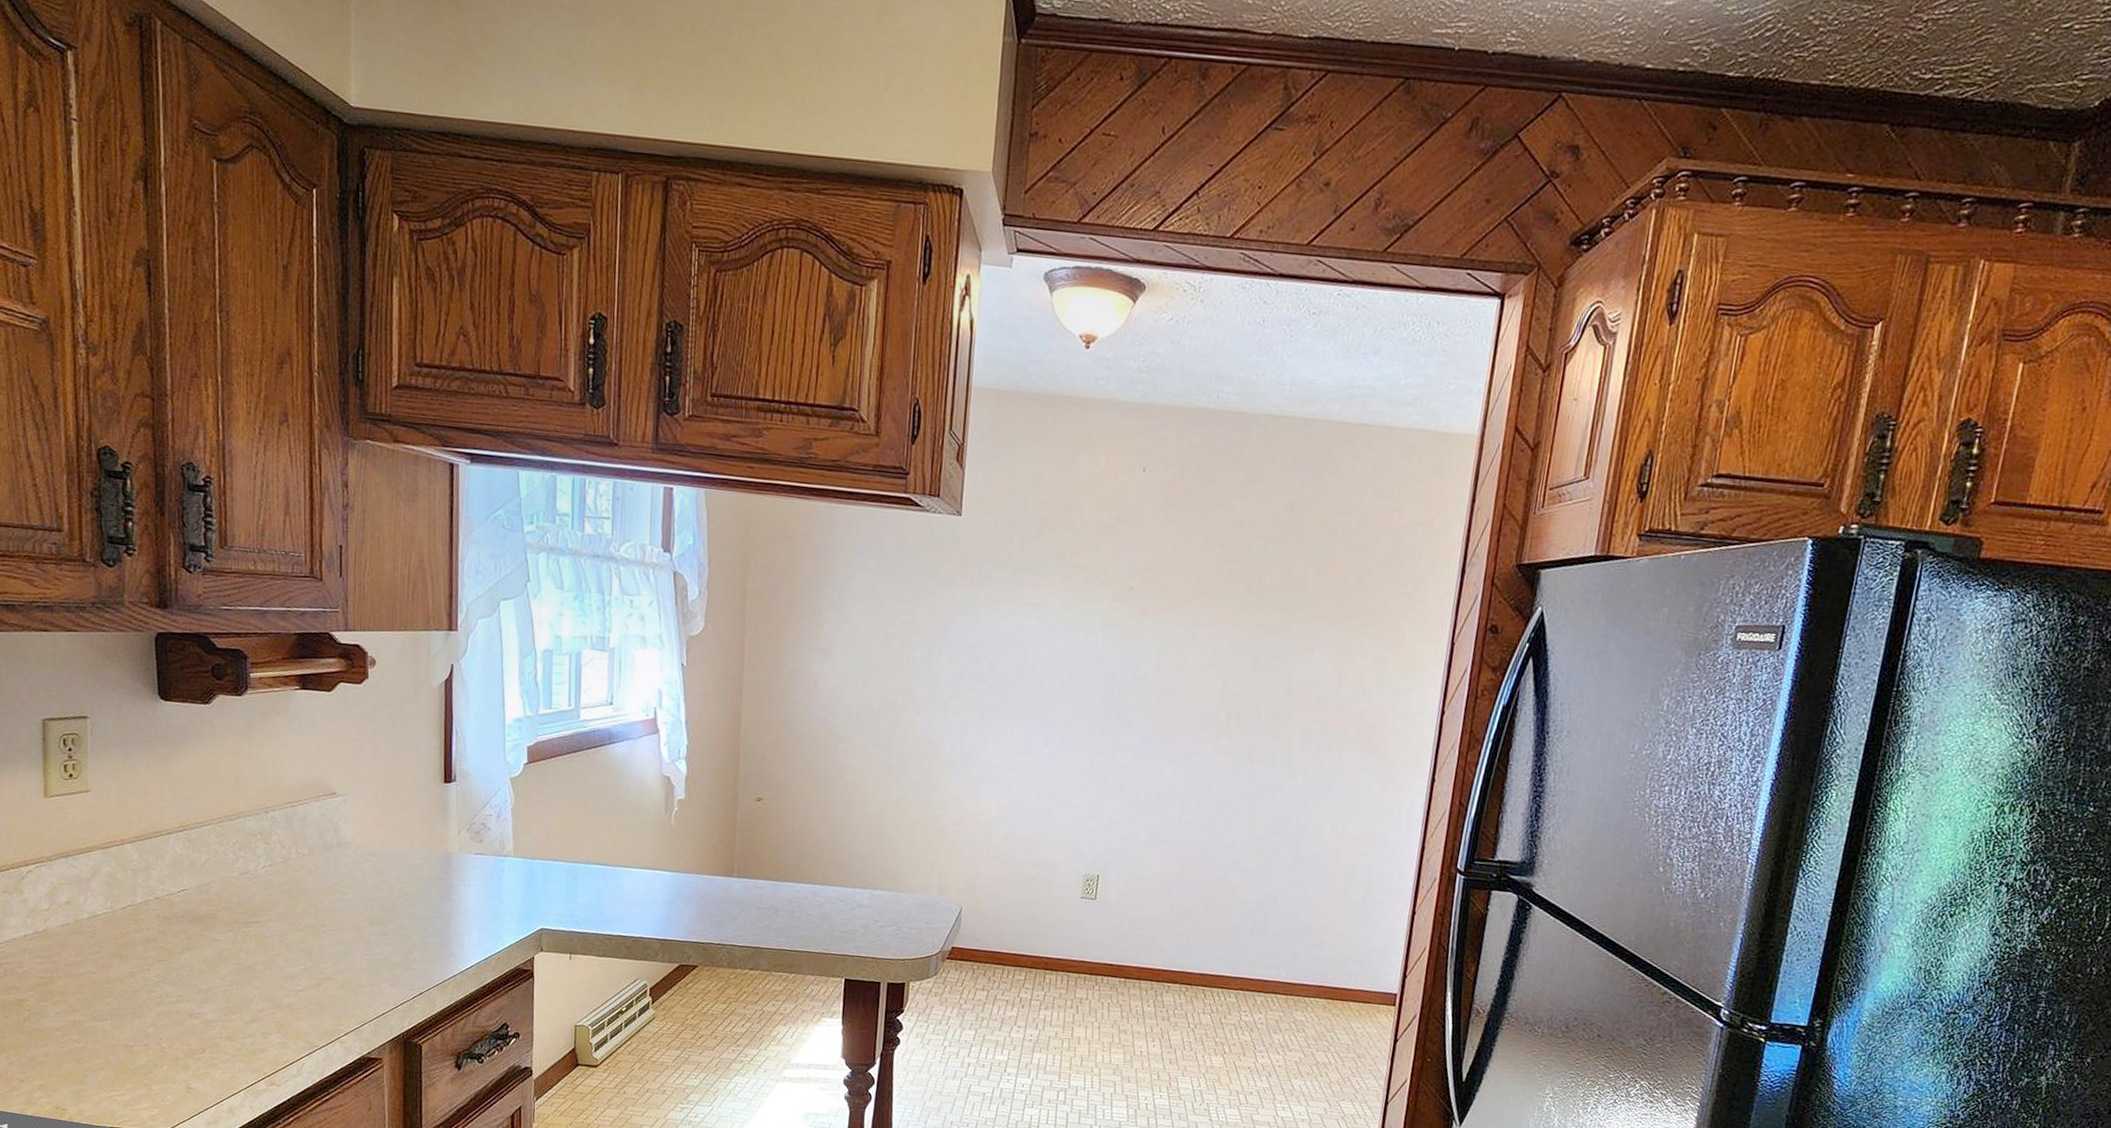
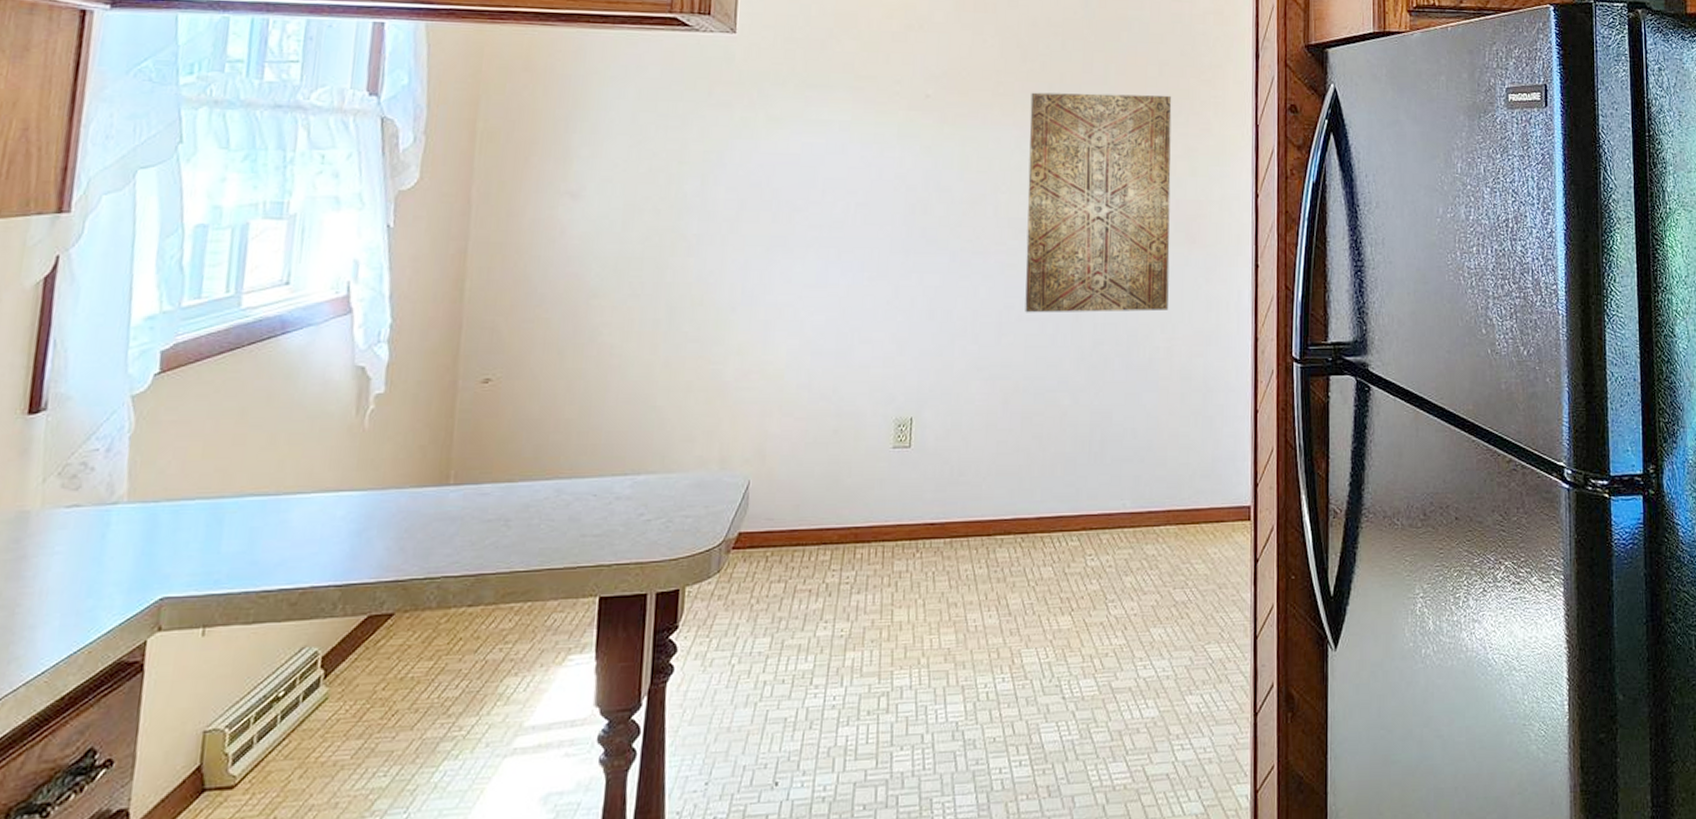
wall art: none [1205,592,1368,811] -> present [1025,92,1172,313]

